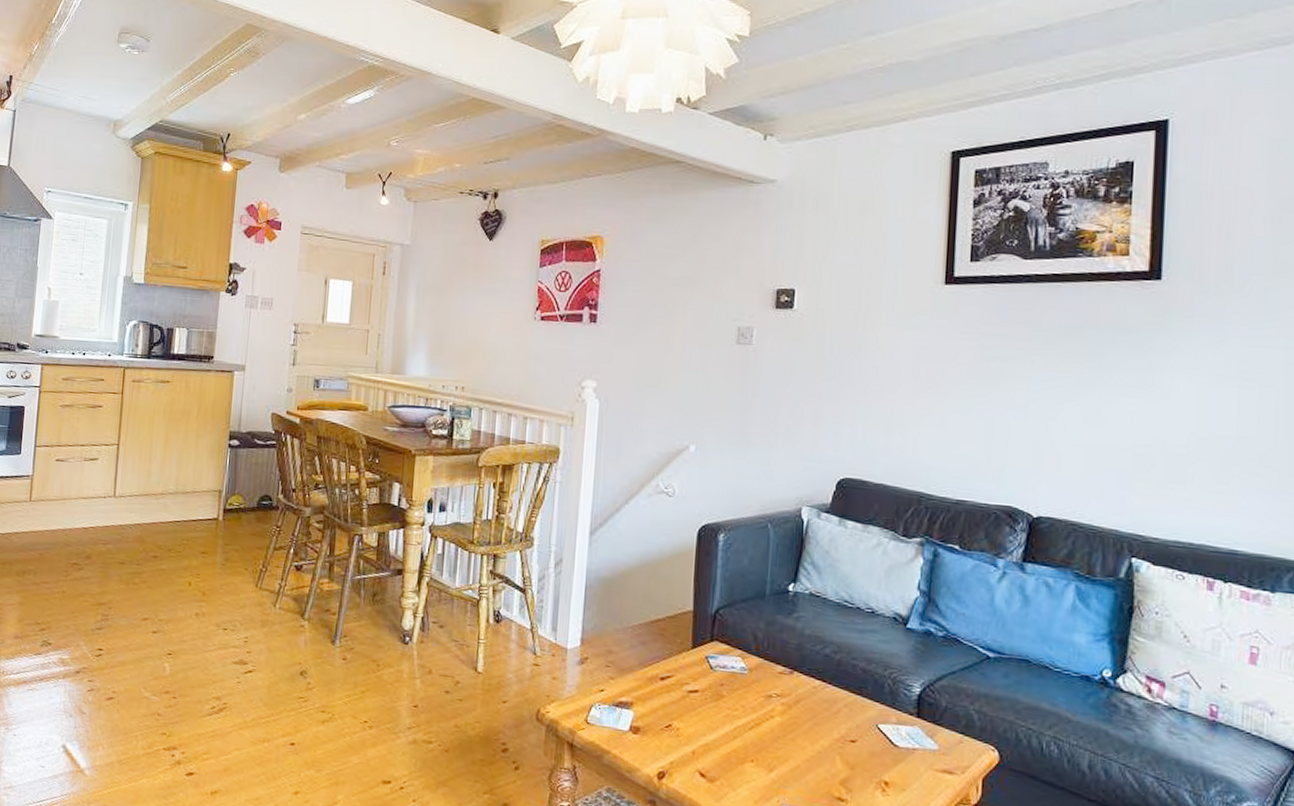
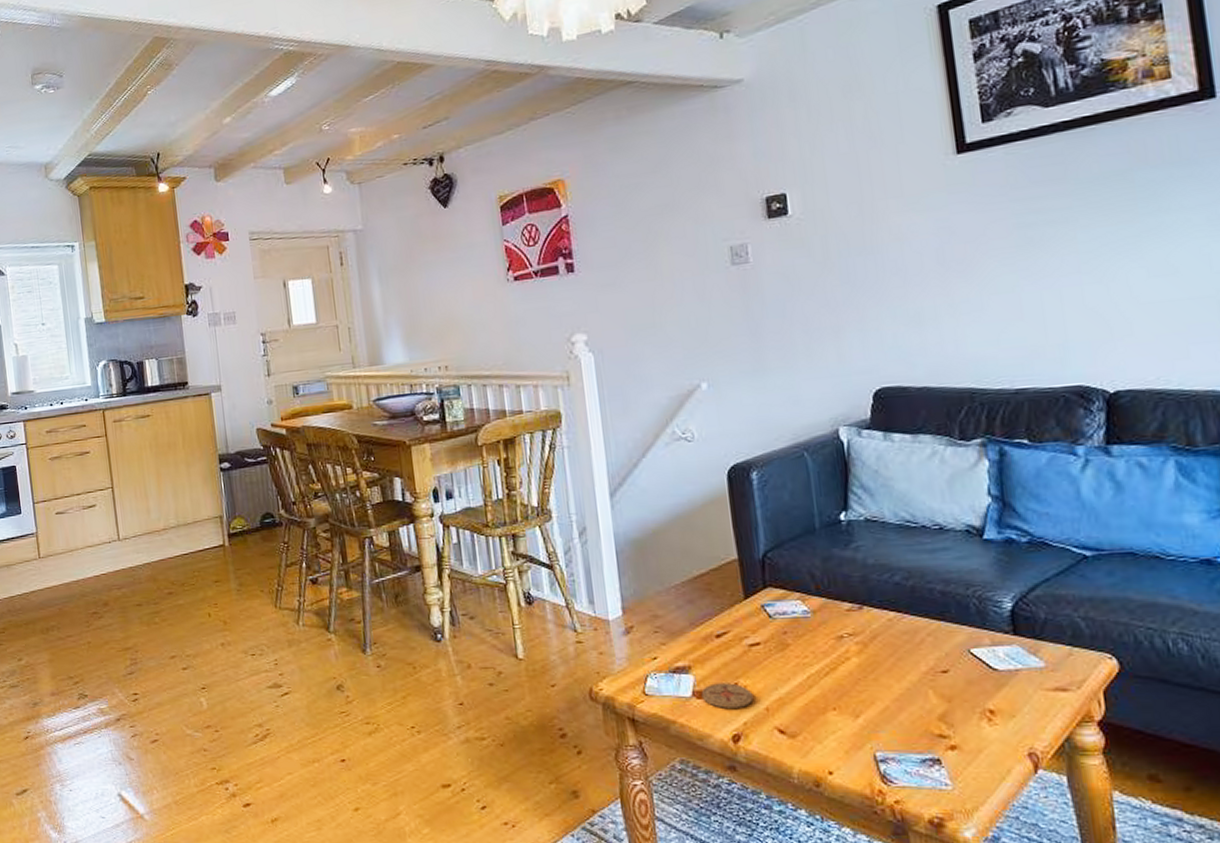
coaster: none [637,721,683,748] -> present [701,683,754,708]

